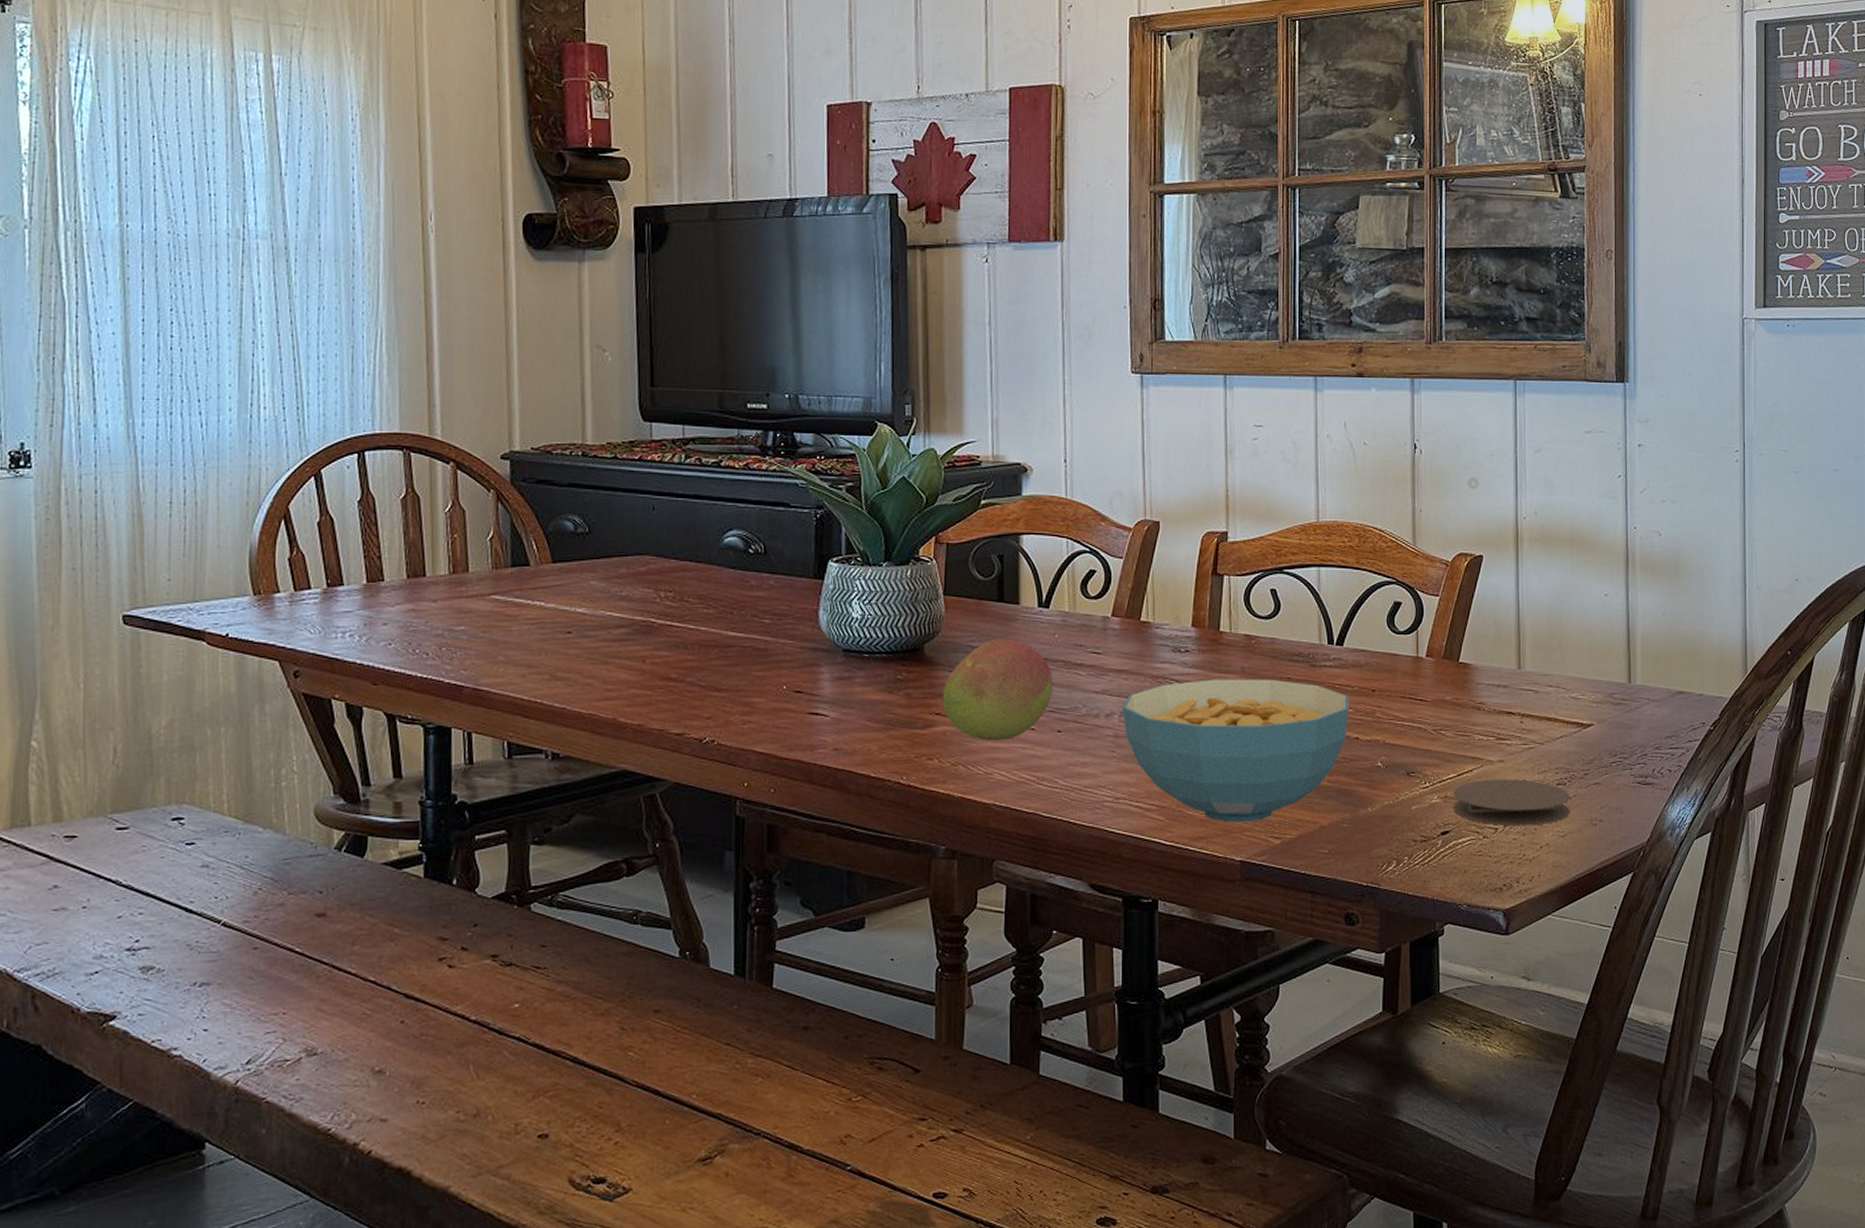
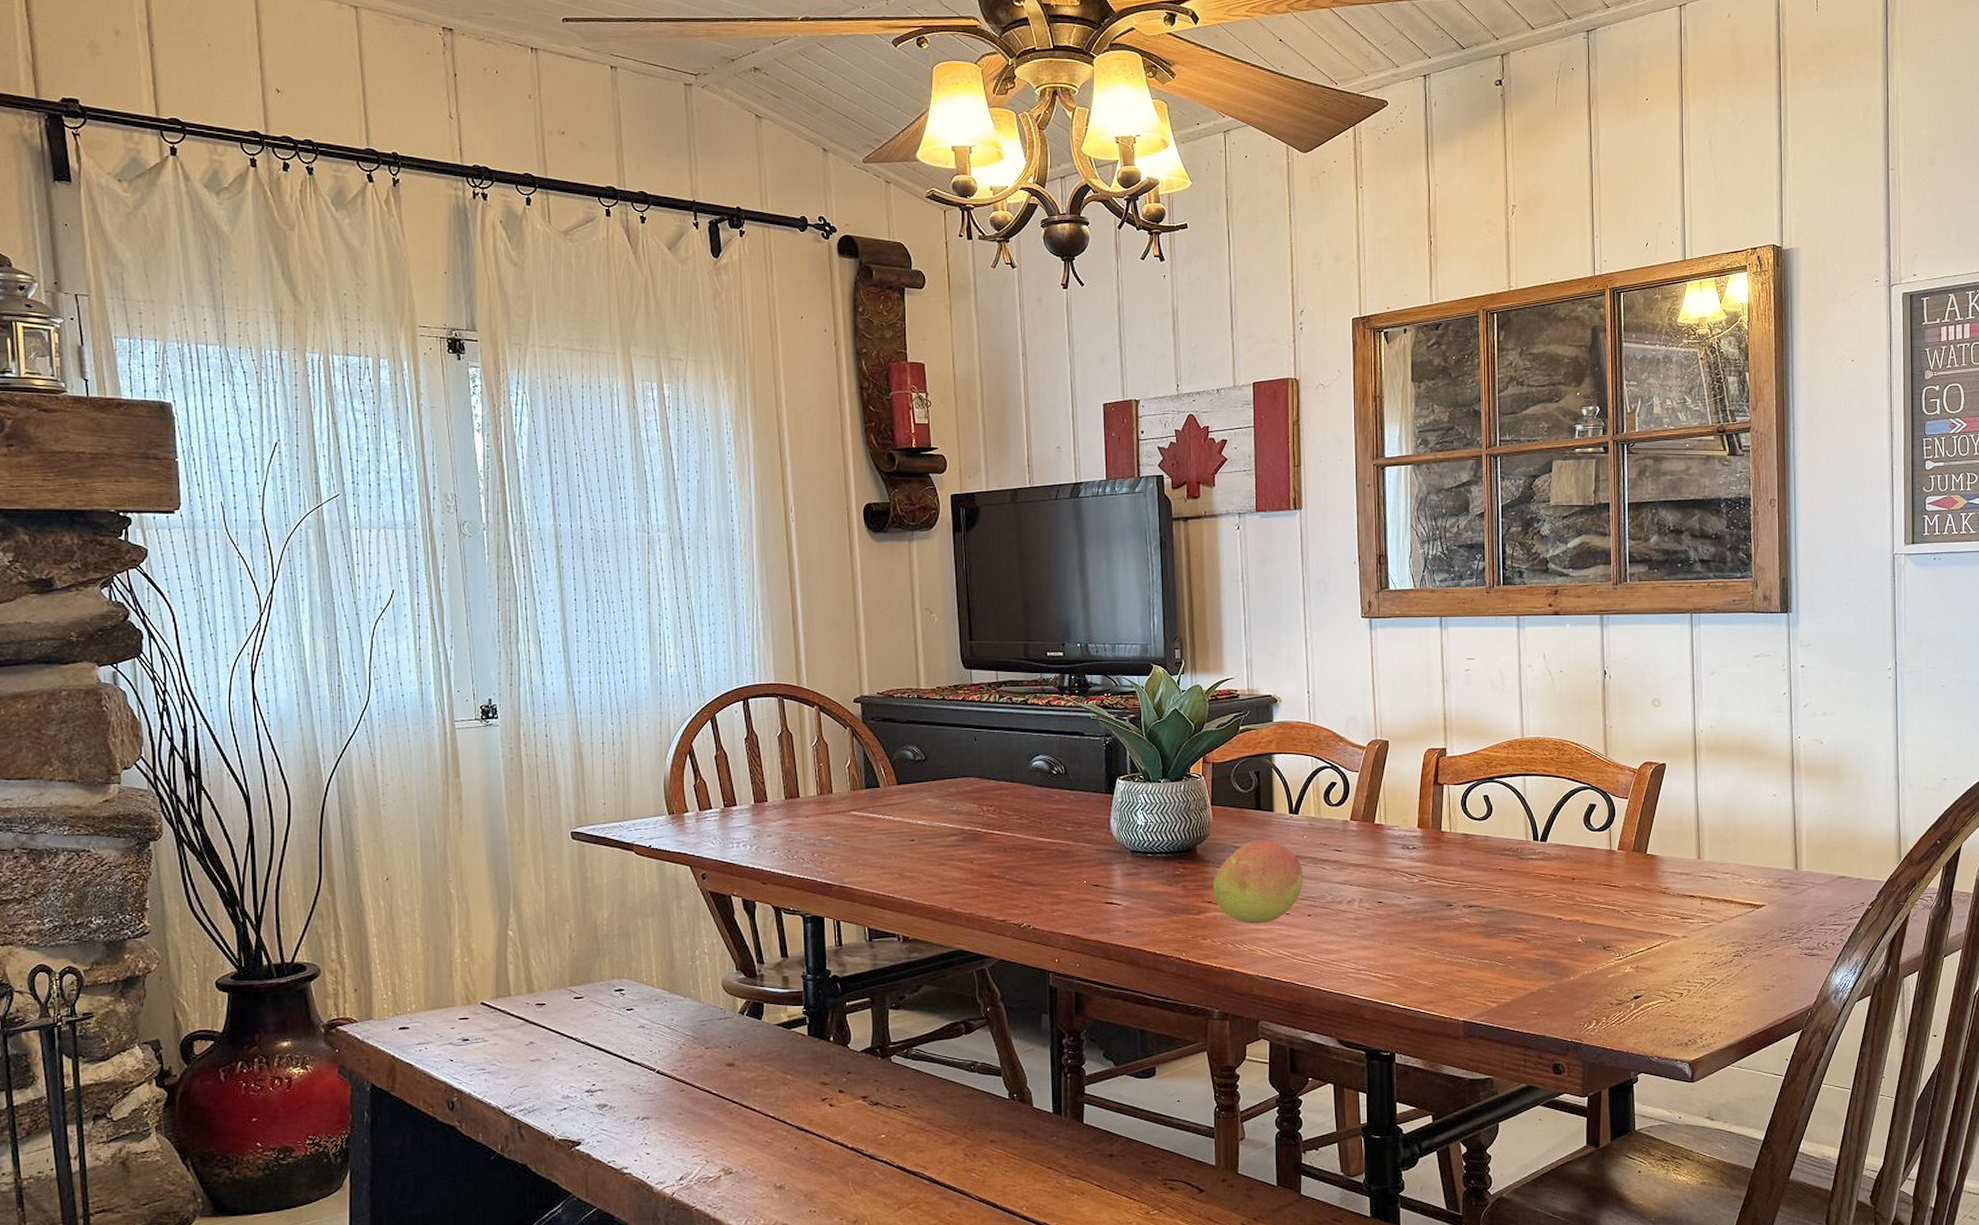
cereal bowl: present [1122,679,1350,823] -> none [1361,870,1553,990]
coaster: present [1453,779,1570,827] -> none [1643,952,1746,992]

